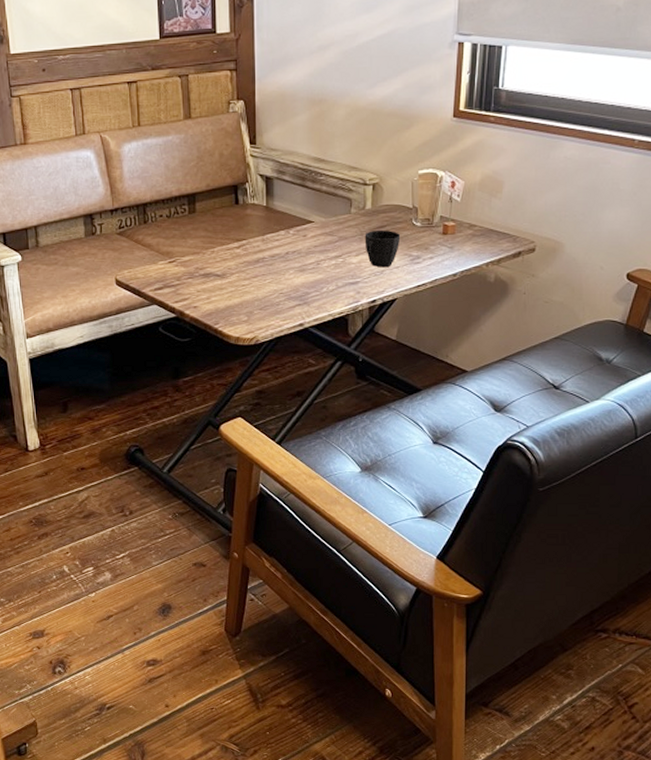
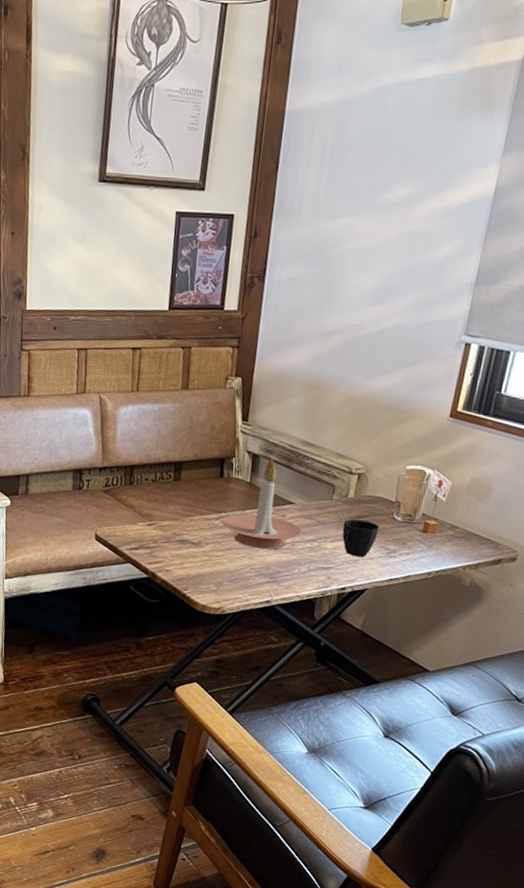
candle holder: none [245,178,326,273] -> present [222,457,303,550]

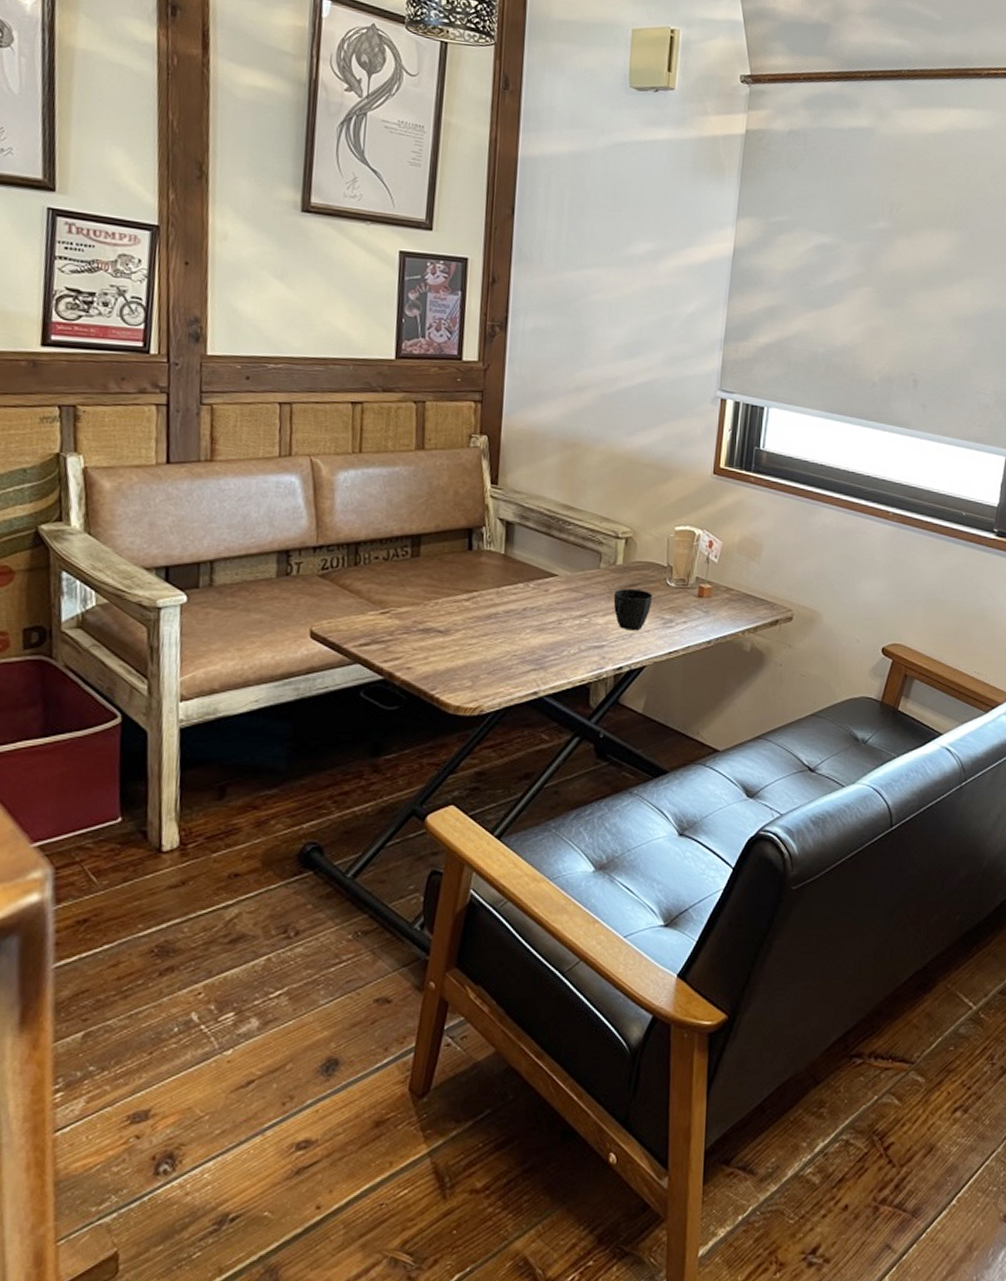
candle holder: present [222,457,303,550] -> none [475,524,570,632]

